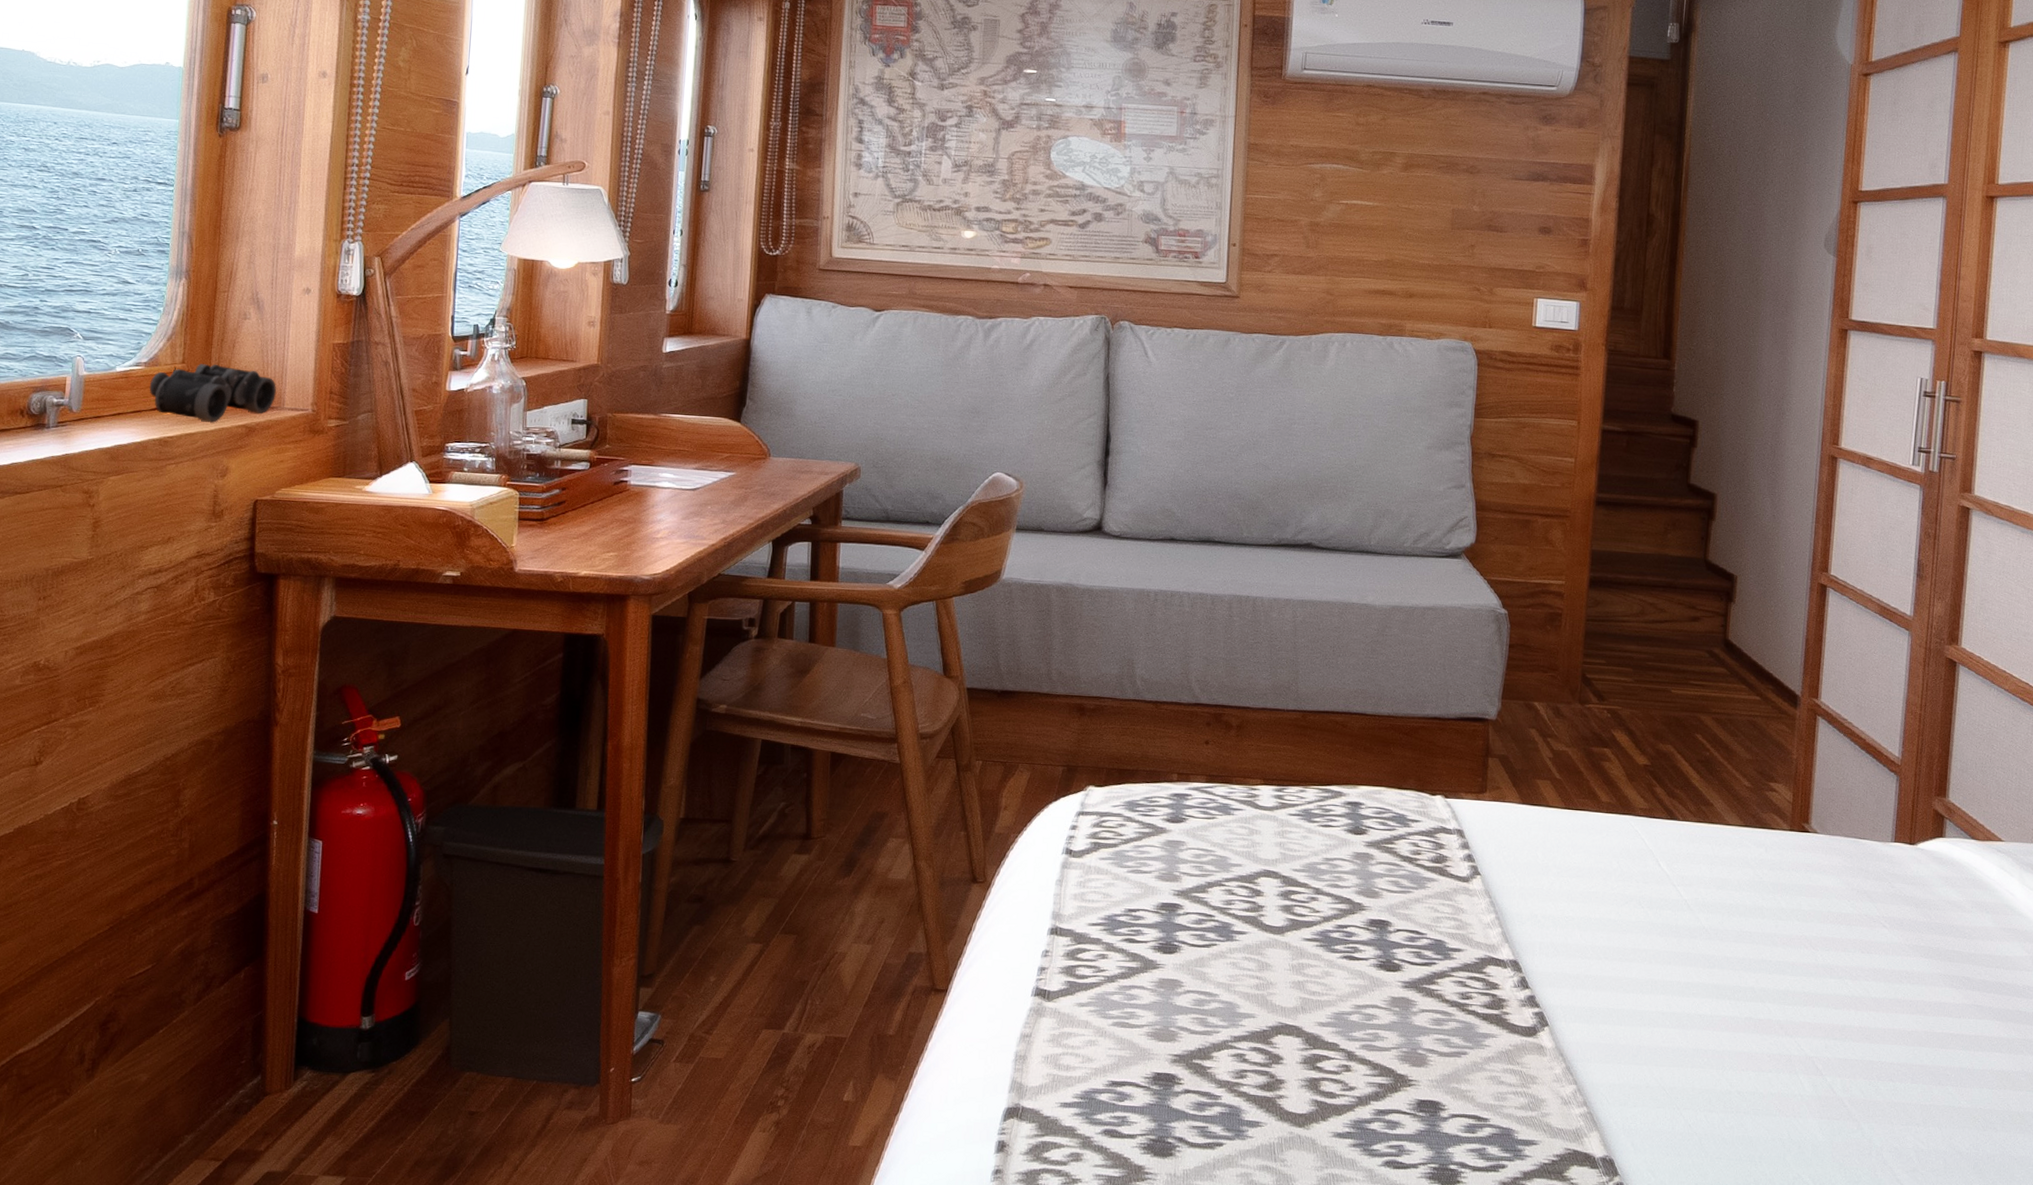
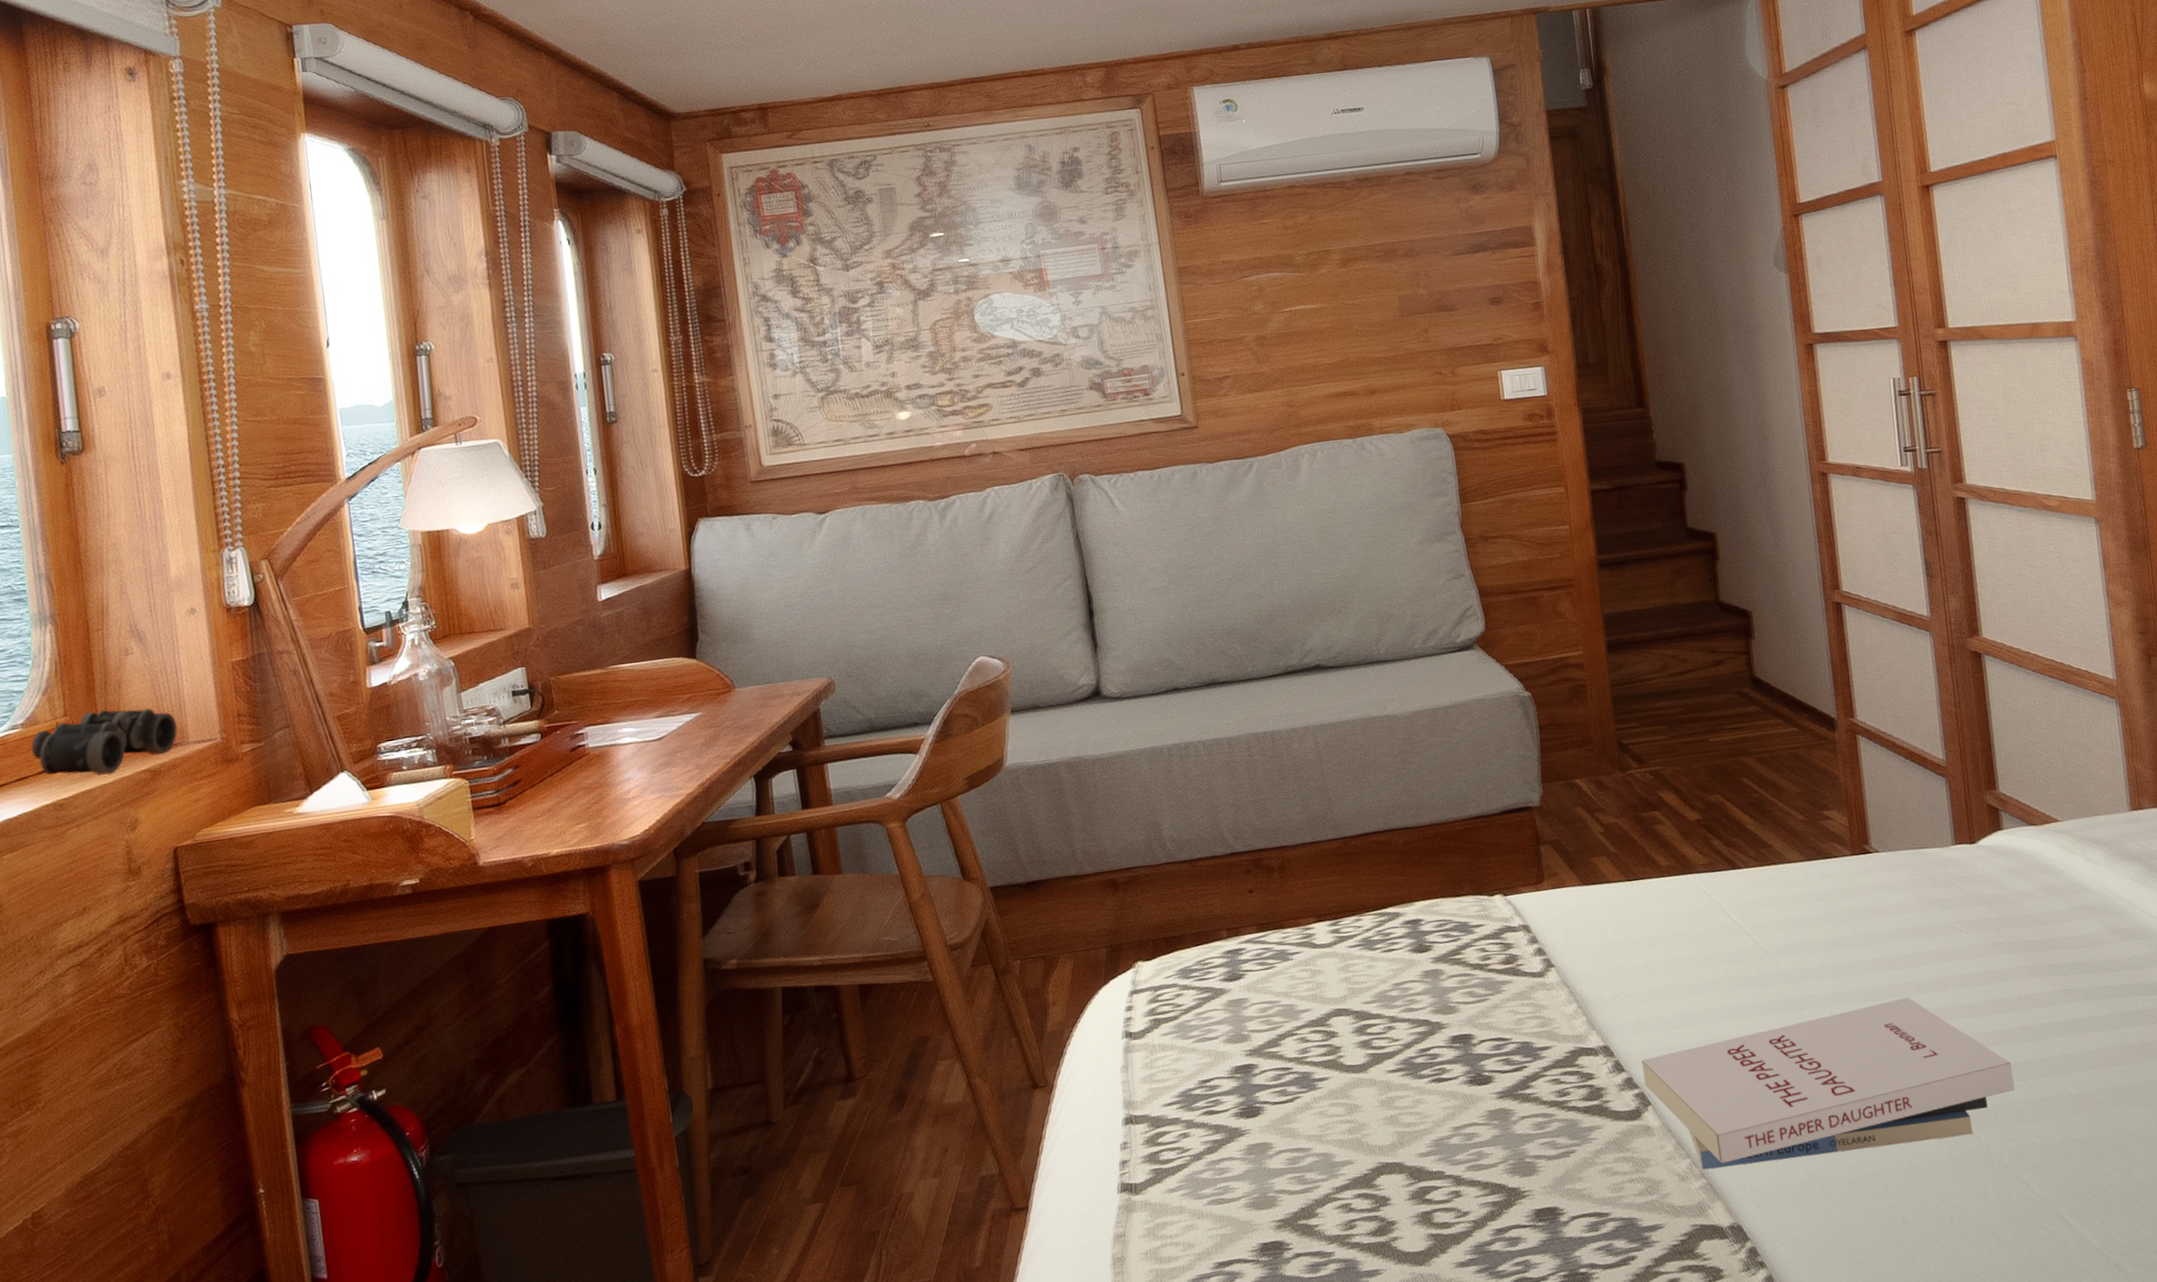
books: none [1545,978,1908,1124] -> present [1642,997,2015,1170]

